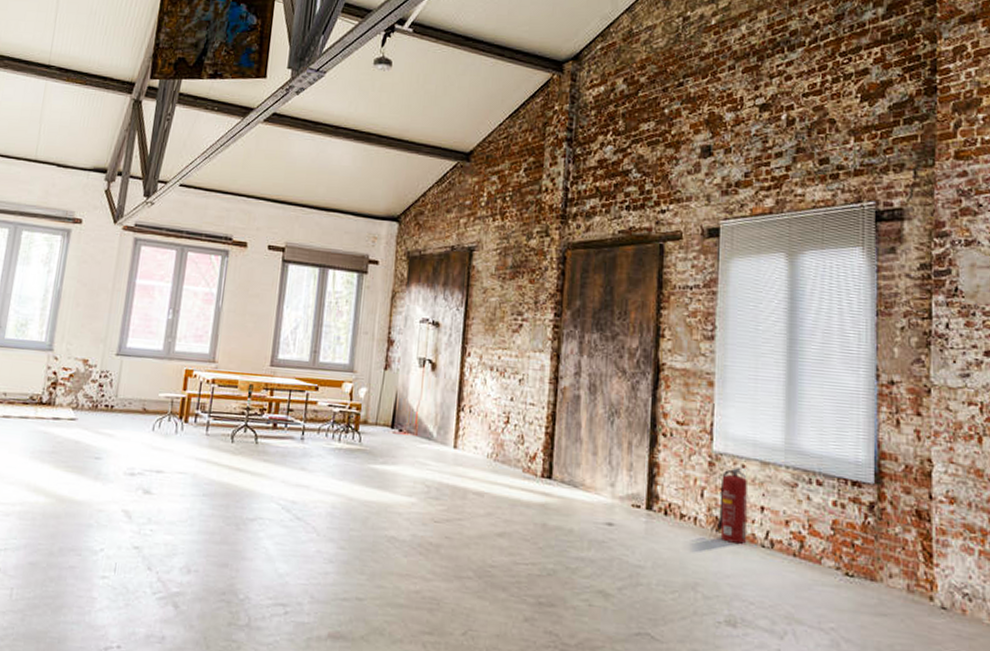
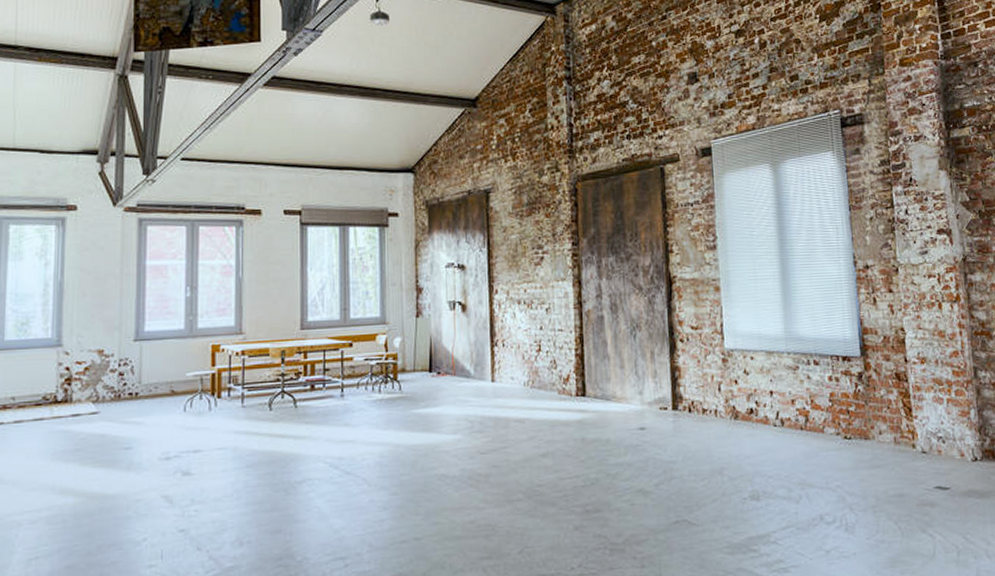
fire extinguisher: present [717,466,748,544] -> none [734,359,762,427]

